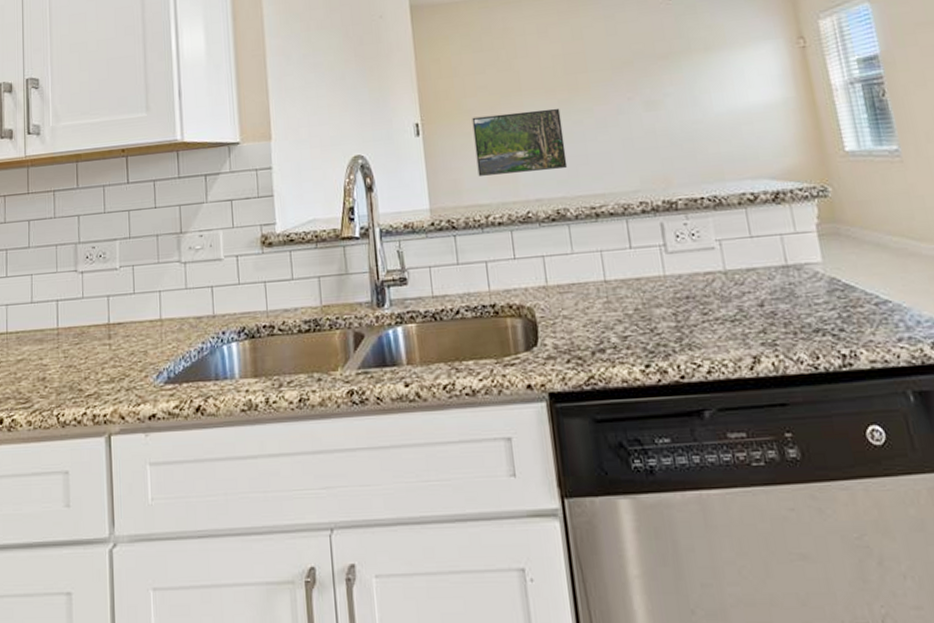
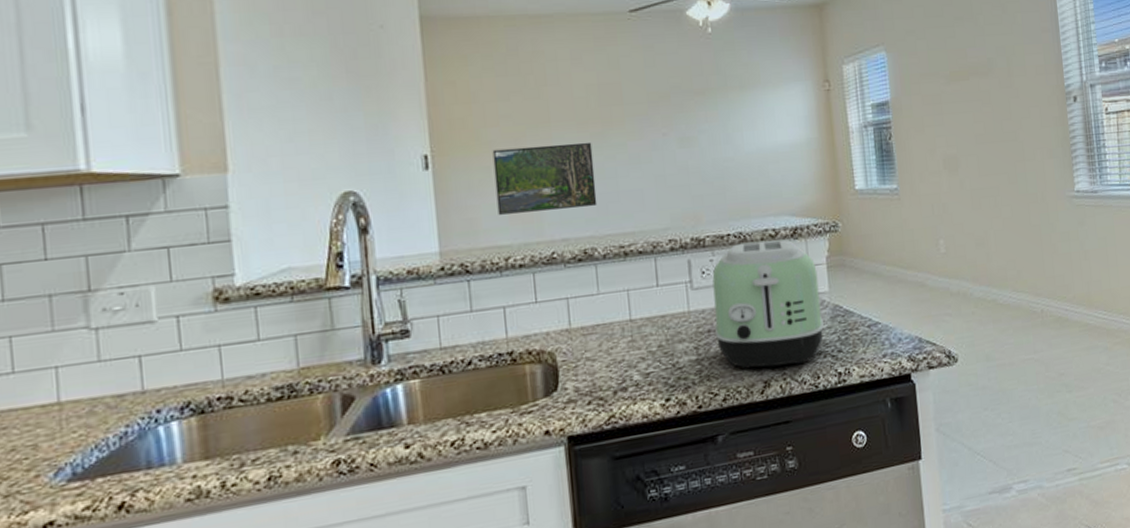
toaster: none [687,204,820,342] -> present [712,239,824,370]

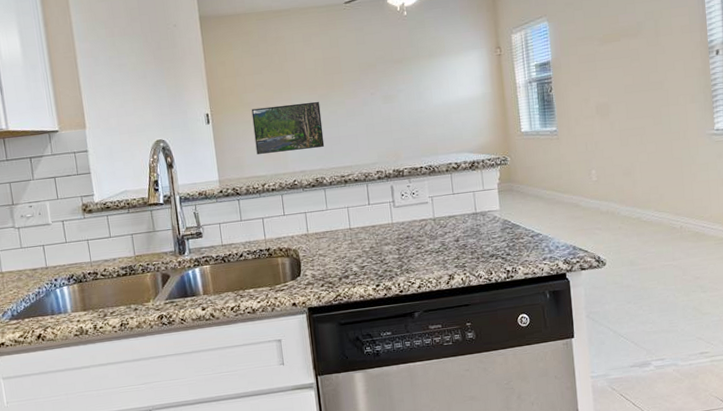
toaster: present [712,239,824,370] -> none [409,170,496,266]

